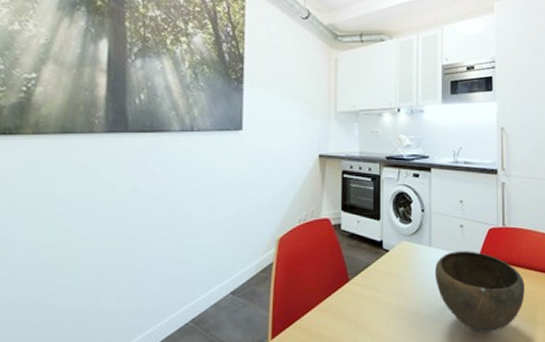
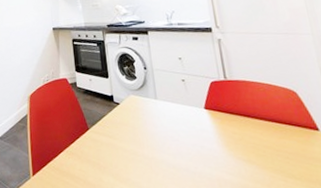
bowl: present [434,251,525,333] -> none [163,102,258,179]

